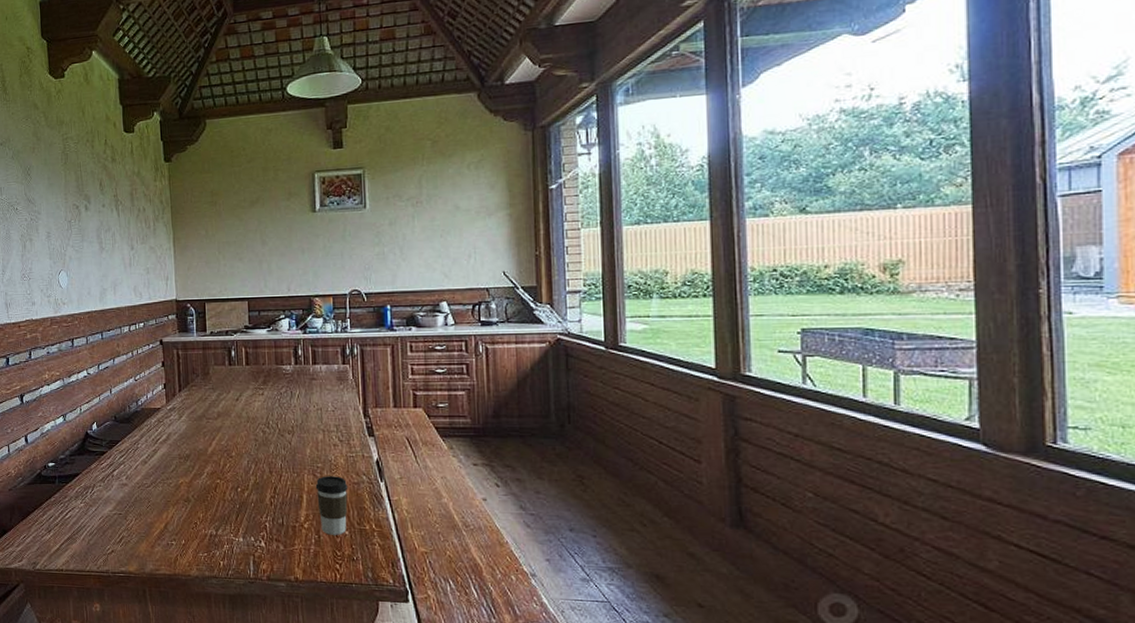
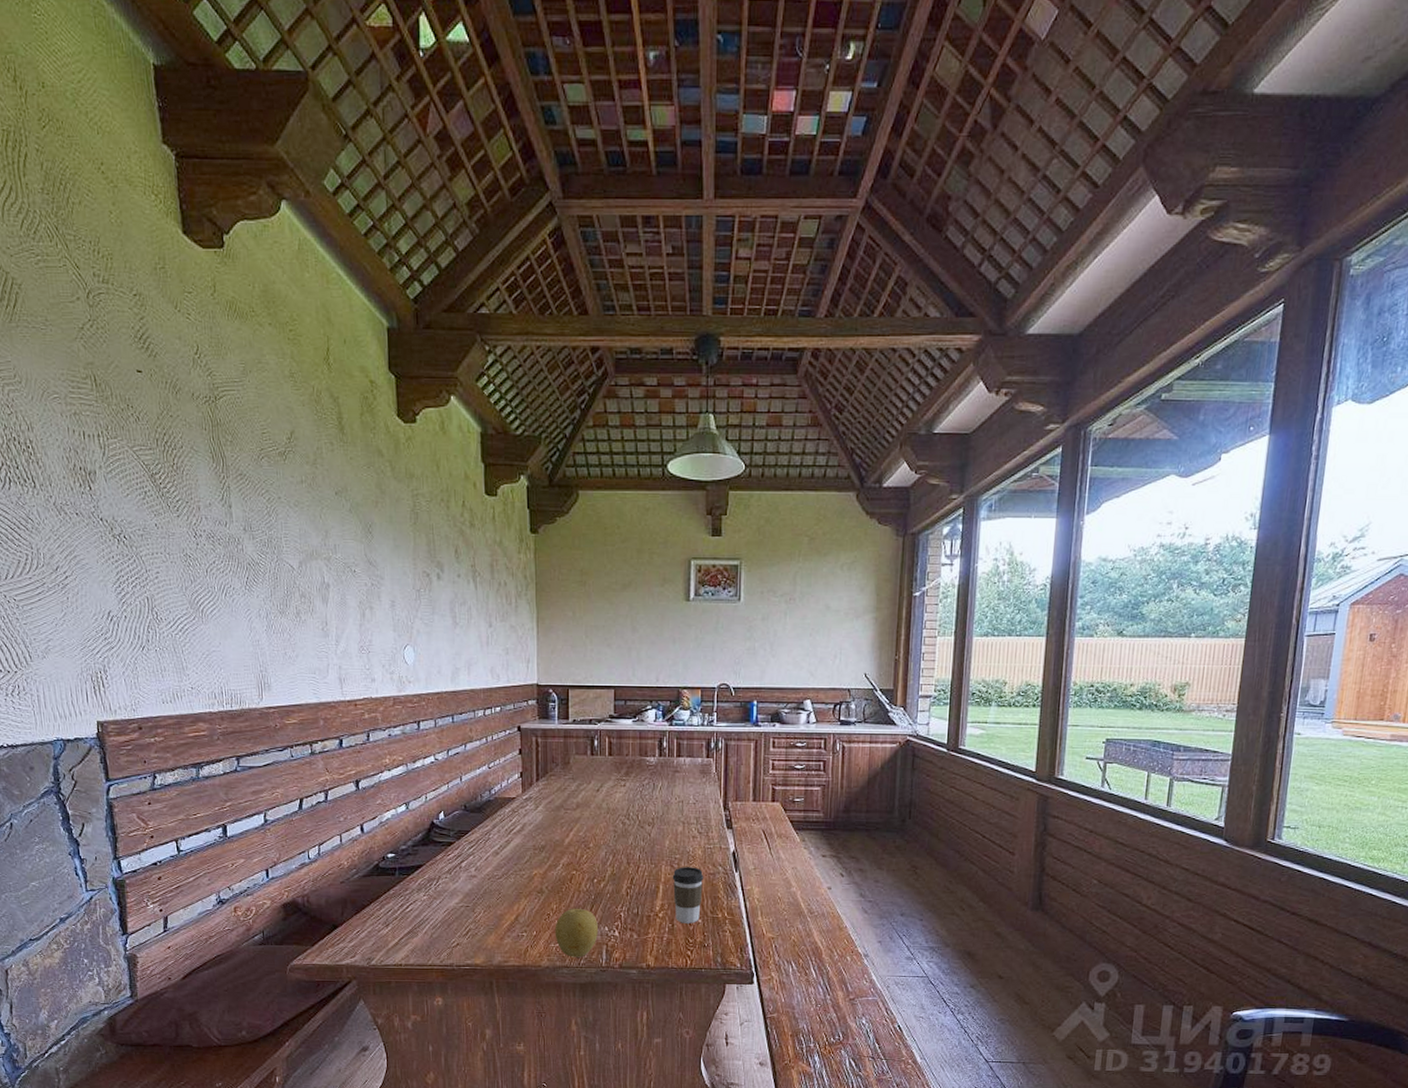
fruit: none [202,517,244,568] -> present [555,908,598,957]

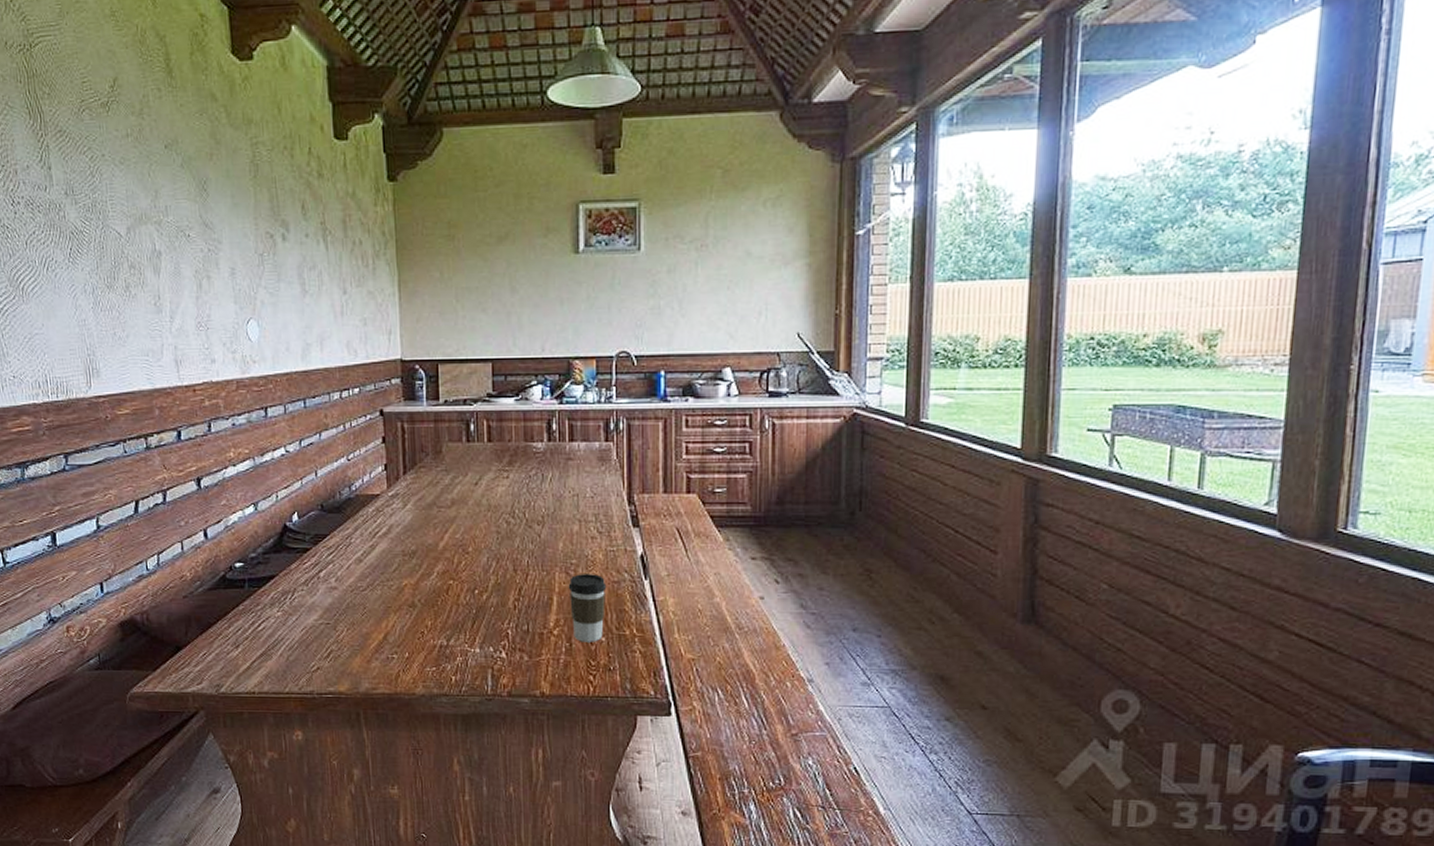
fruit: present [555,908,598,957] -> none [430,624,481,684]

